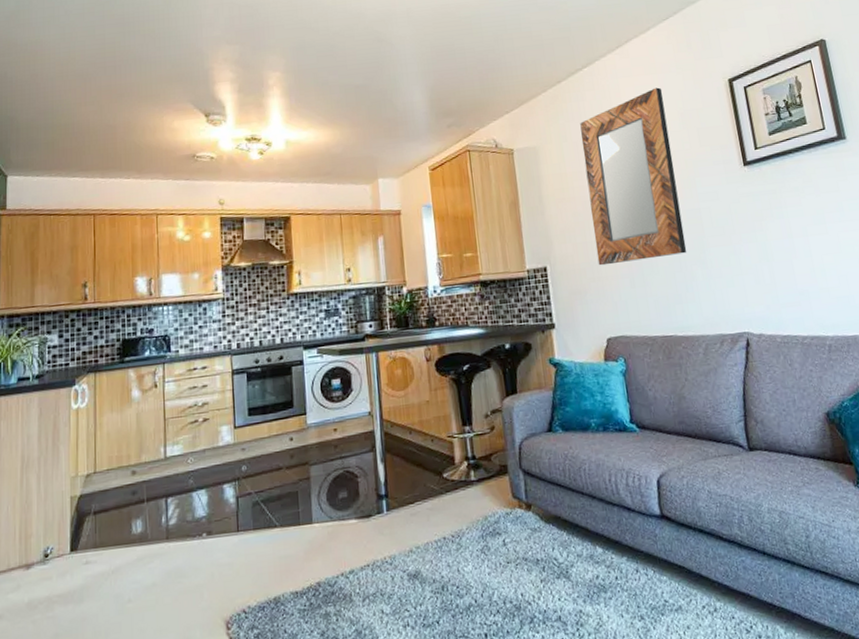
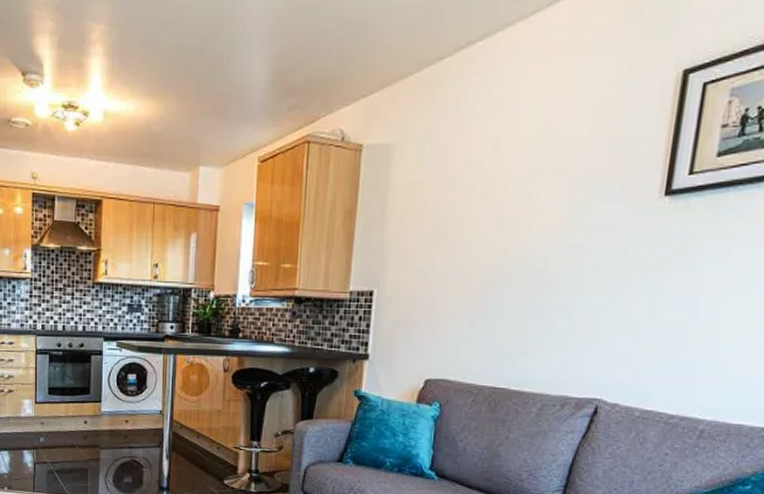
home mirror: present [580,87,687,266] -> none [436,75,581,299]

